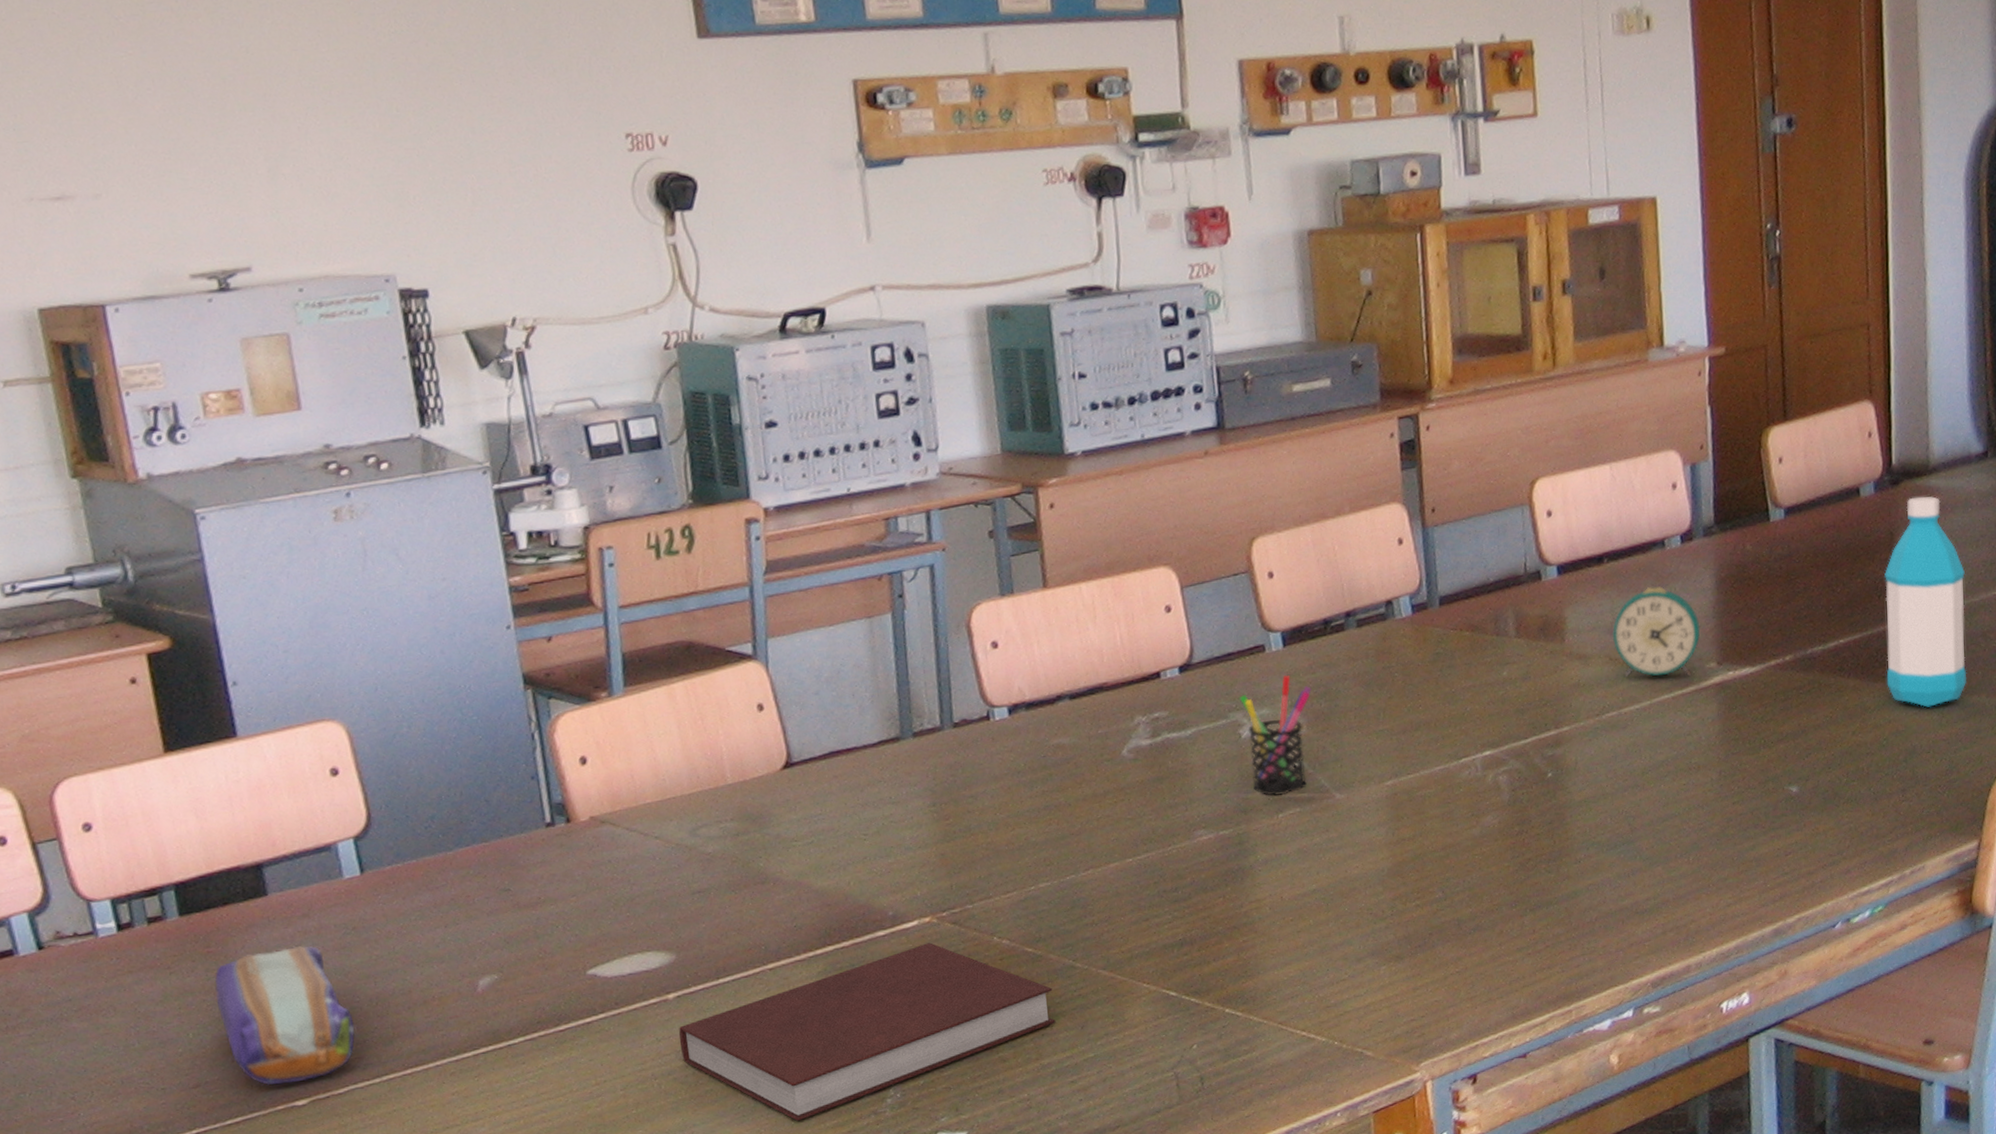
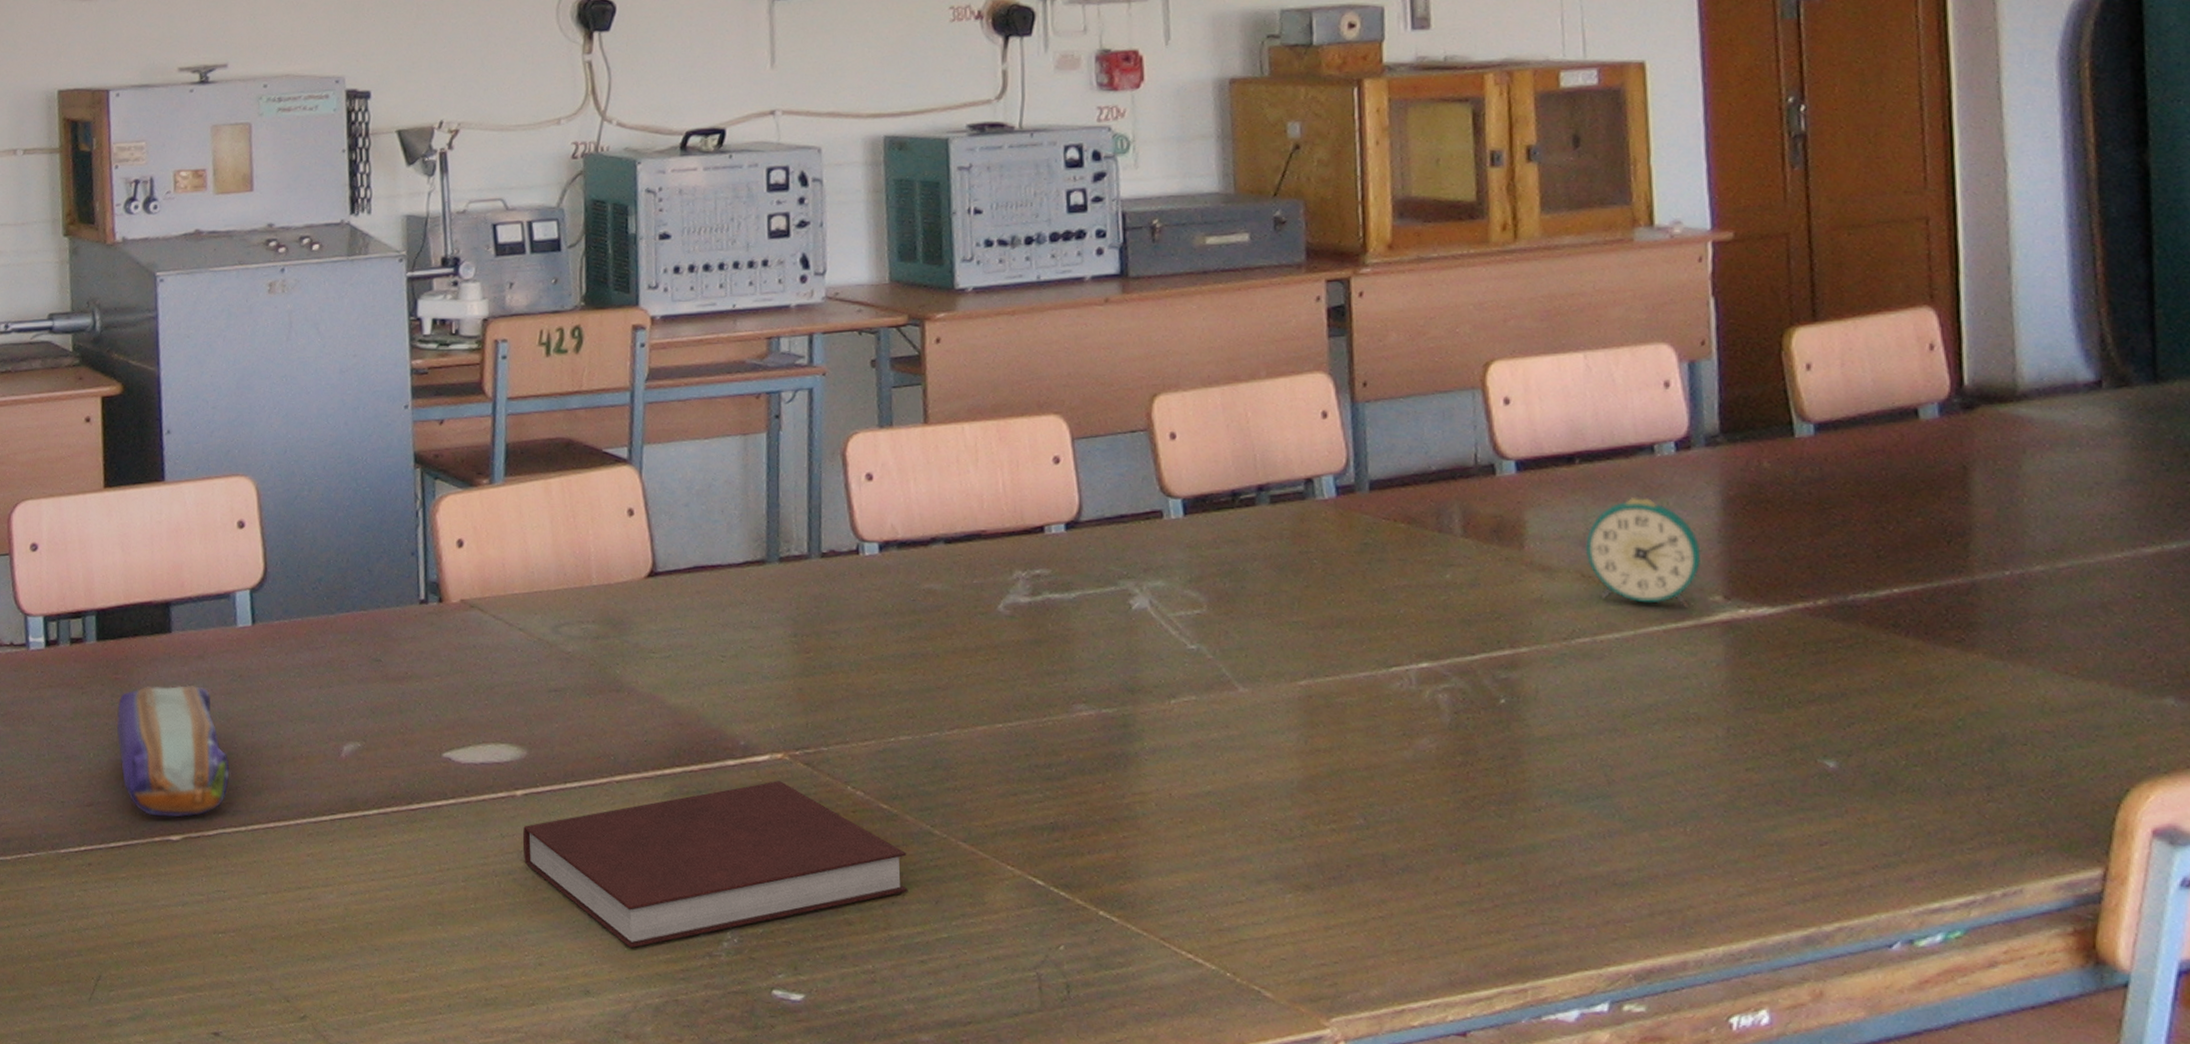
pen holder: present [1239,675,1312,795] -> none [1131,546,1215,679]
water bottle: present [1884,496,1967,708] -> none [1956,426,2080,688]

